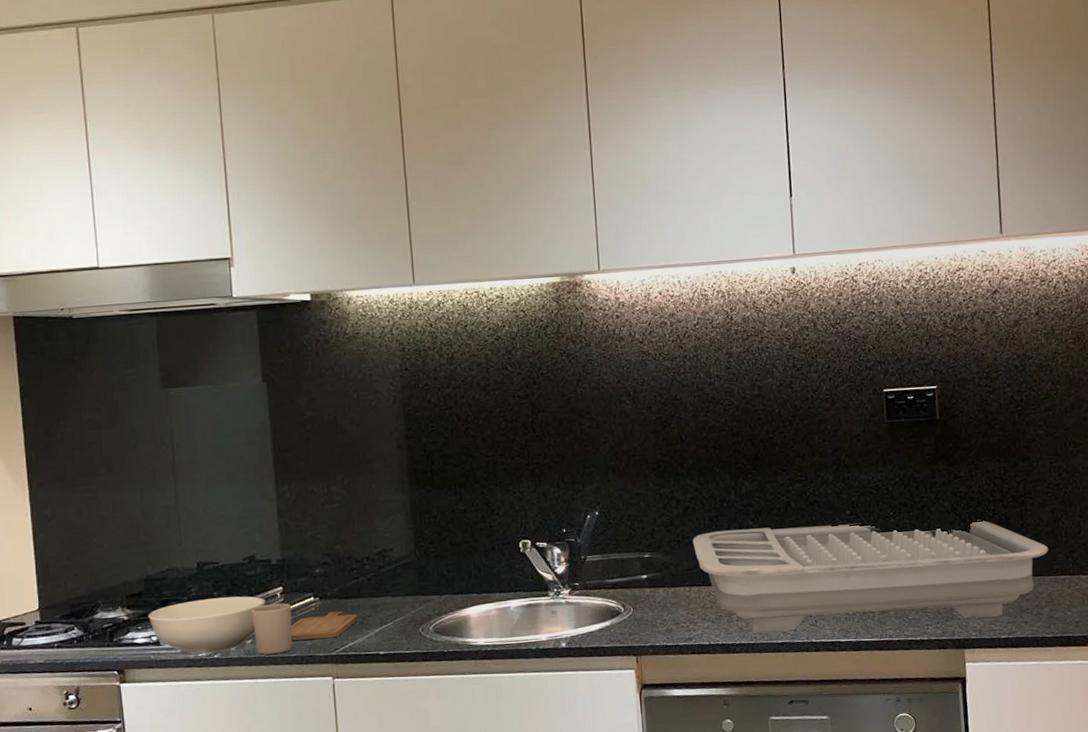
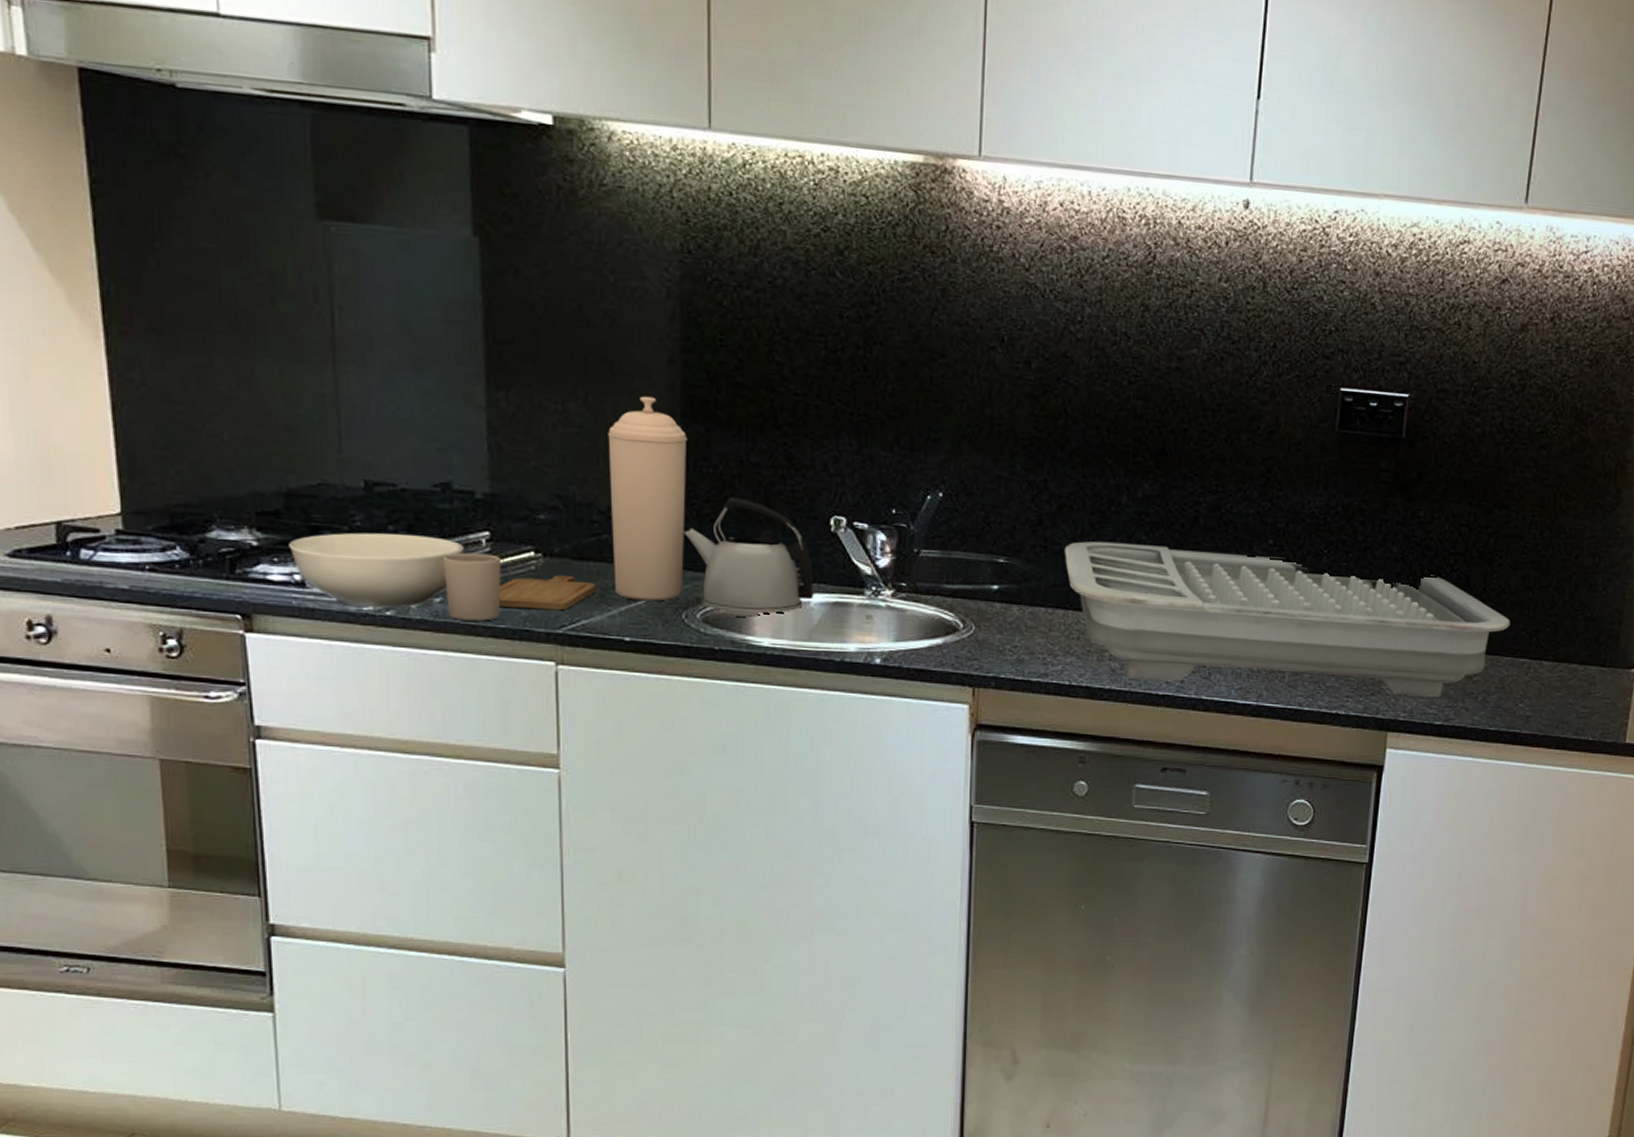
canister: none [359,473,419,623] -> present [608,396,688,602]
kettle: none [416,537,513,625] -> present [683,497,814,617]

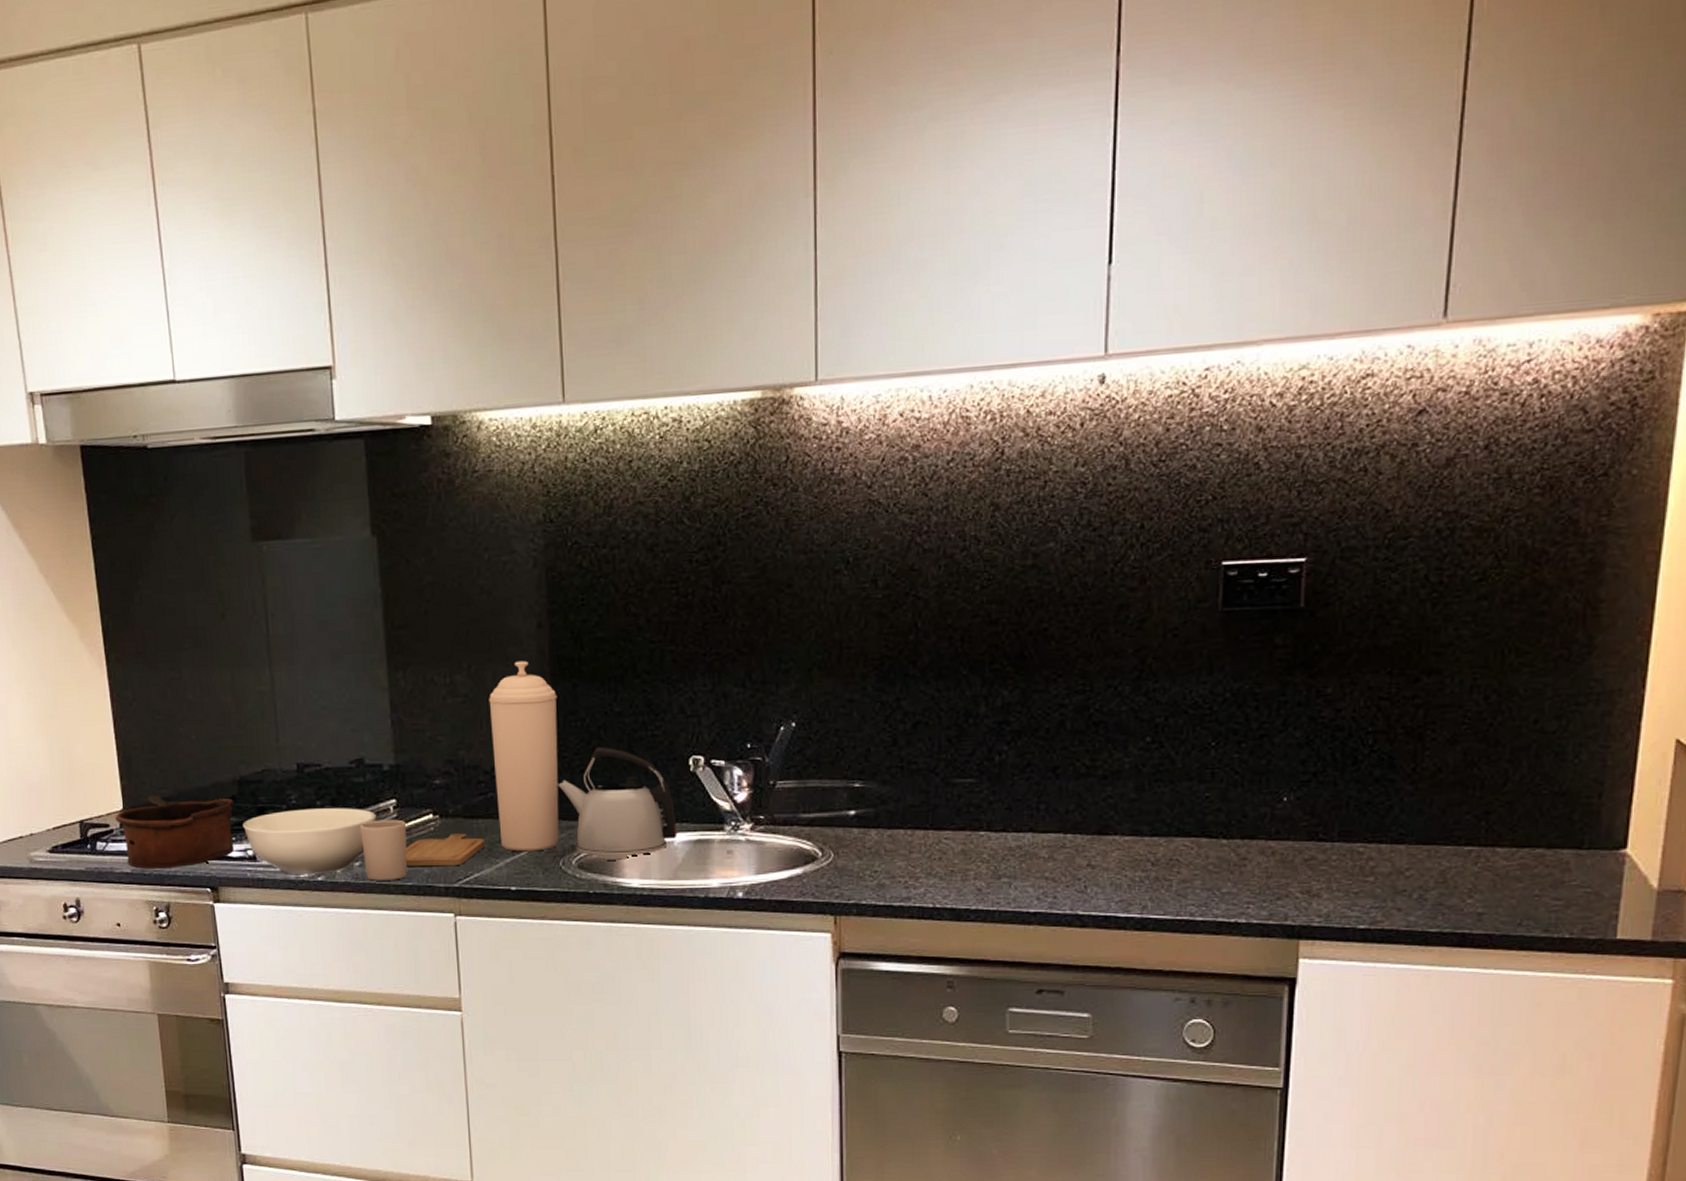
cooking pot: none [108,500,279,589] -> present [115,795,234,870]
dish rack: present [1064,541,1511,697] -> none [921,755,1451,899]

